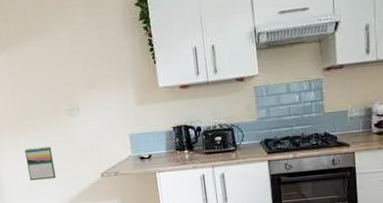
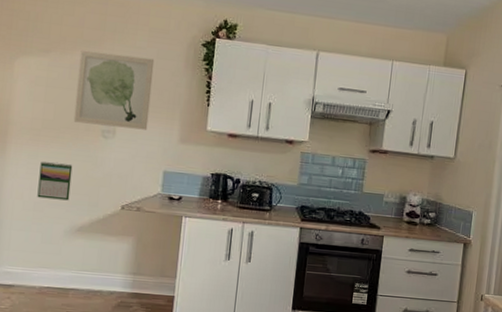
wall art: none [30,31,106,108] -> present [73,50,155,130]

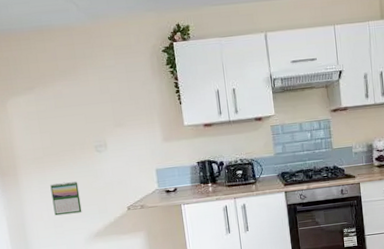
wall art: present [73,50,155,130] -> none [59,73,133,145]

